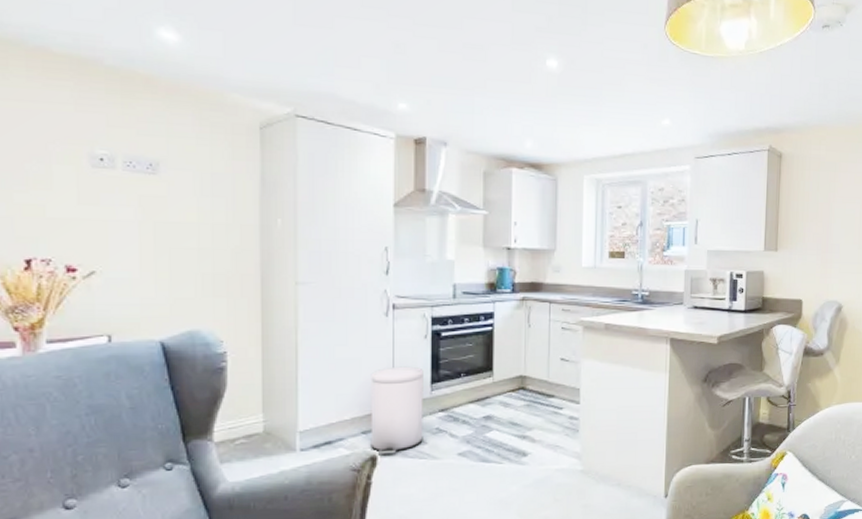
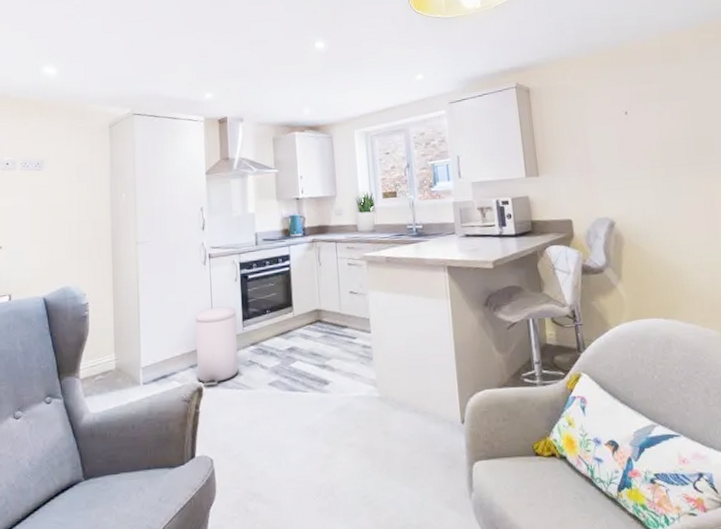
planter: none [575,248,600,296] -> present [355,191,378,234]

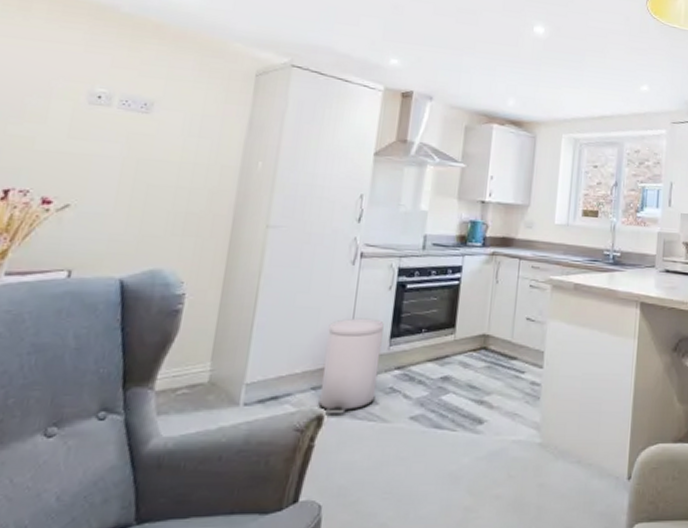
planter: present [355,191,378,234] -> none [546,205,573,254]

